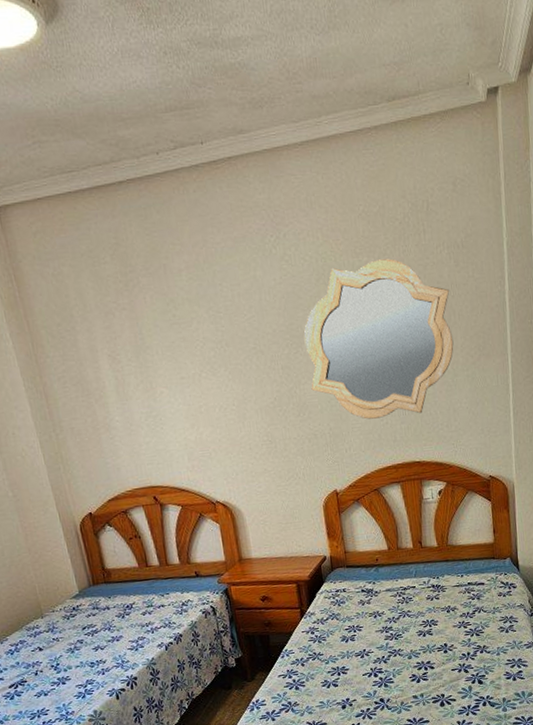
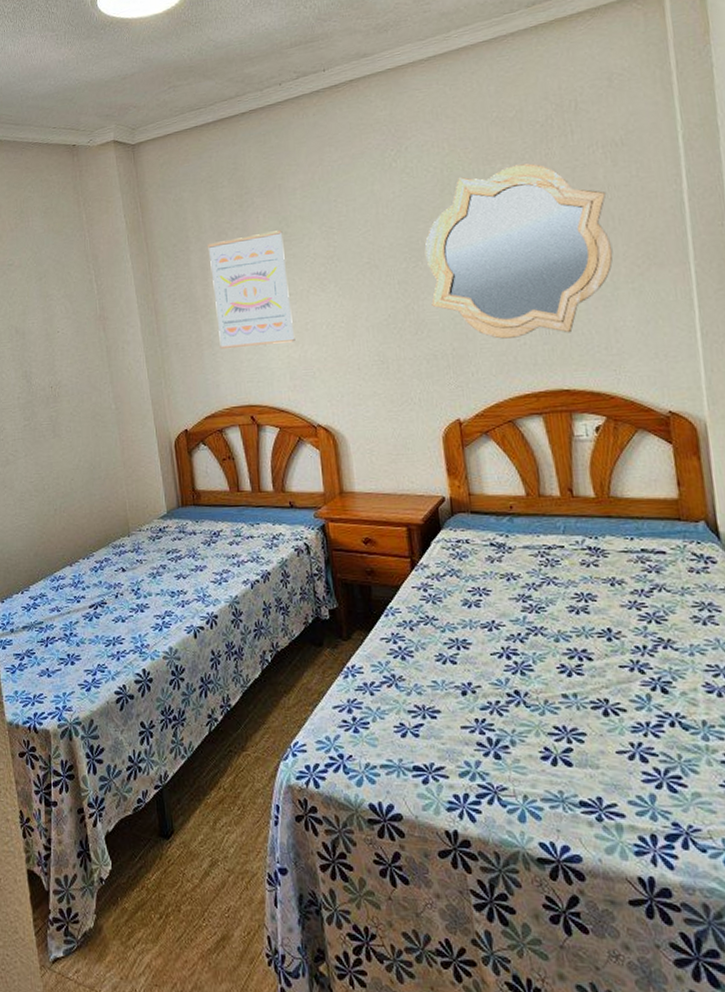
wall art: none [95,313,191,434] -> present [208,230,295,350]

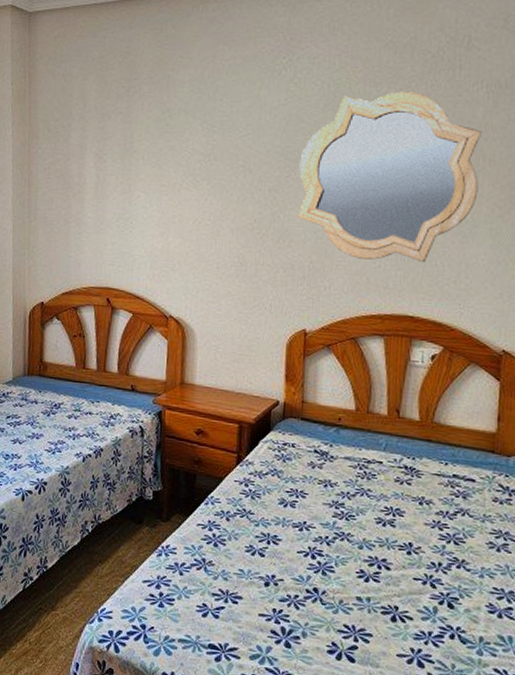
wall art: present [208,230,295,350] -> none [87,120,165,233]

